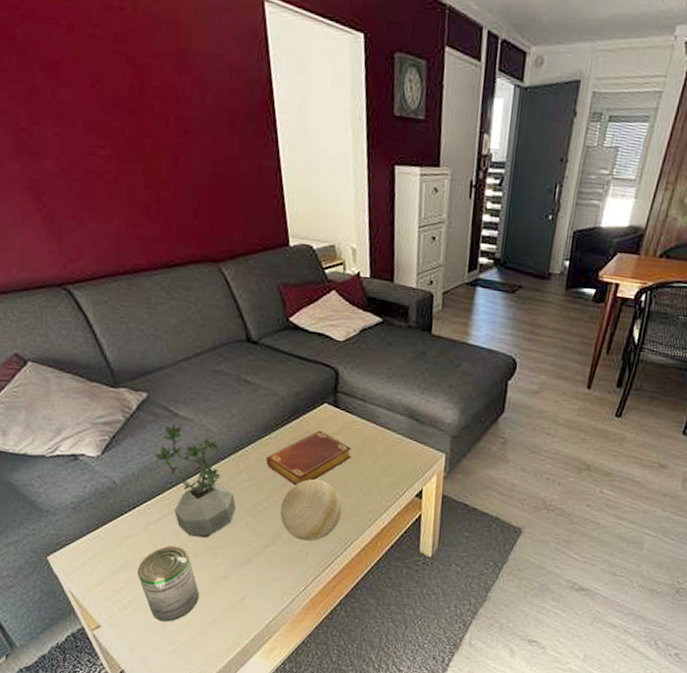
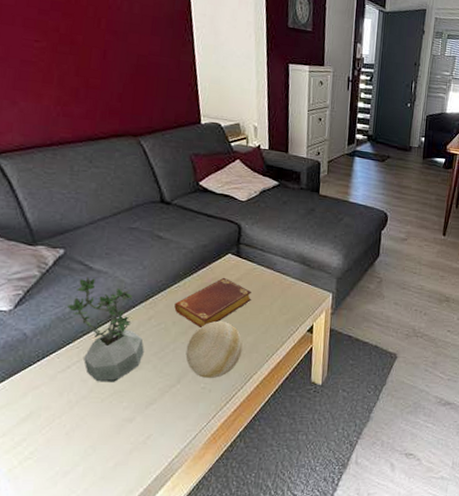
can: present [138,545,200,622] -> none [41,392,104,470]

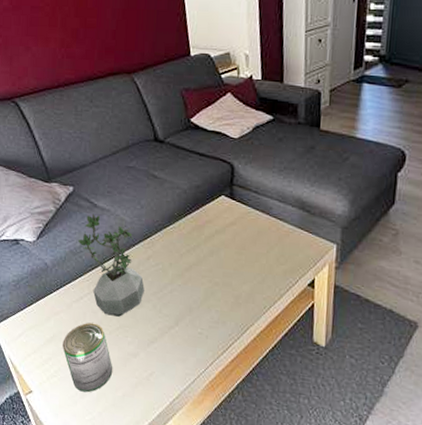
can: none [41,392,104,470] -> present [63,322,113,393]
book: present [174,277,252,327] -> none [170,220,247,271]
decorative ball: present [185,321,243,379] -> none [182,266,239,325]

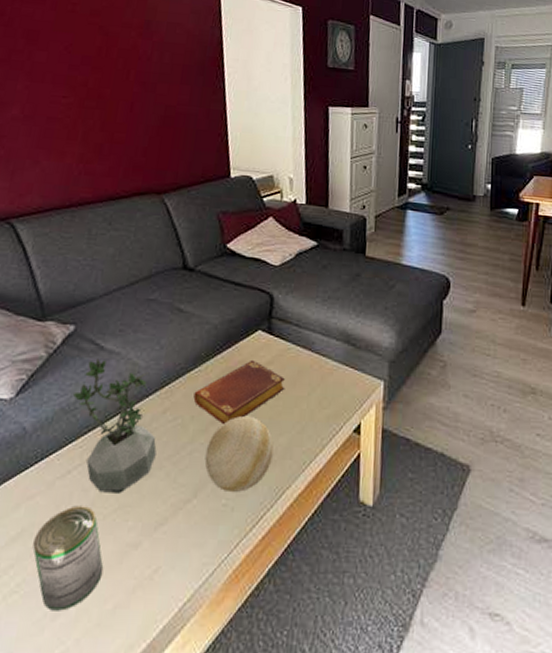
book: none [170,220,247,271] -> present [193,359,285,424]
decorative ball: none [182,266,239,325] -> present [204,416,274,493]

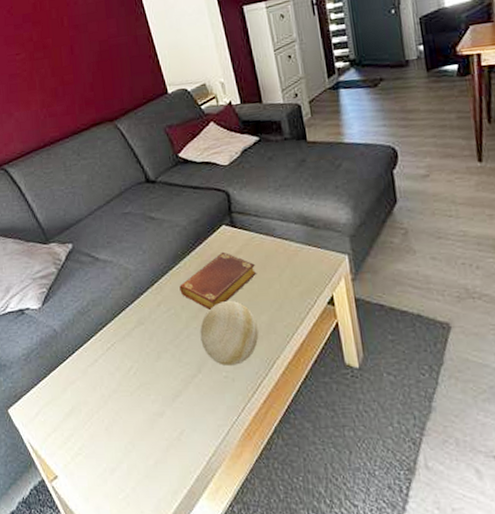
can: present [33,506,104,611] -> none [83,386,141,467]
potted plant: present [73,358,157,493] -> none [85,268,160,375]

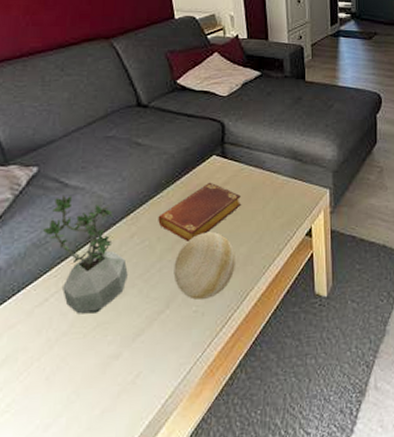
potted plant: none [85,268,160,375] -> present [43,195,128,315]

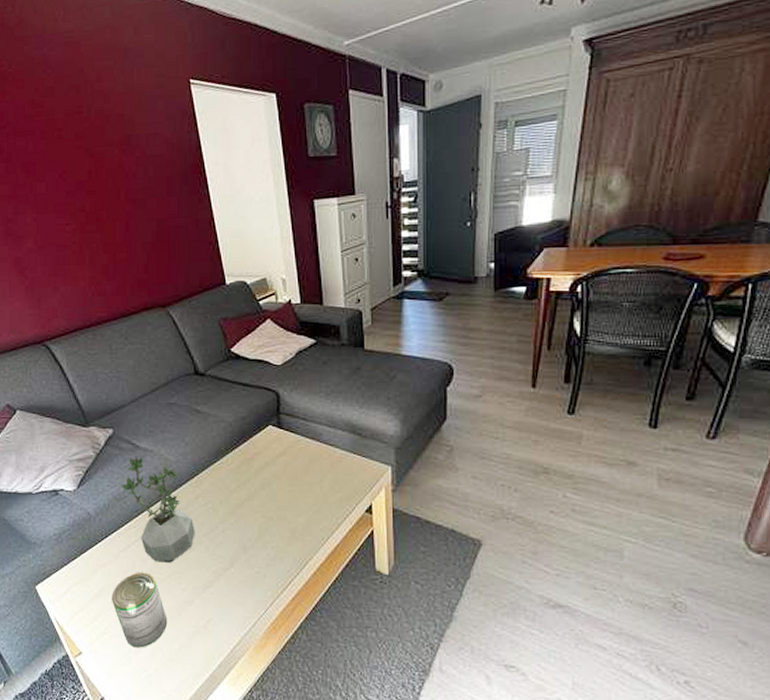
can: none [19,328,89,423] -> present [112,572,168,648]
book: present [158,182,242,241] -> none [219,451,299,507]
decorative ball: present [173,232,235,300] -> none [236,500,294,563]

